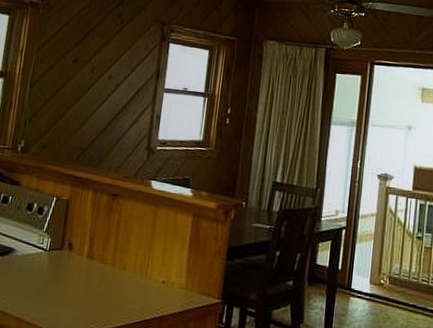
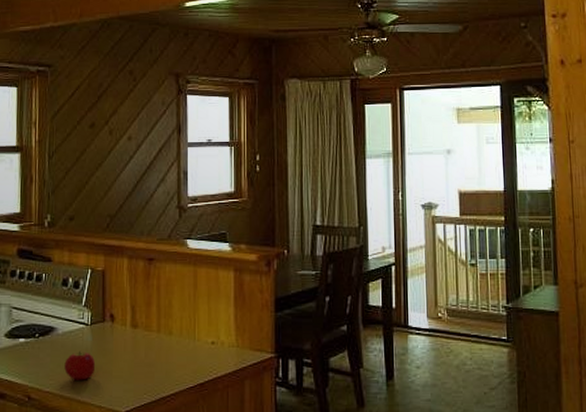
fruit: none [18,274,49,303] -> present [64,350,96,380]

